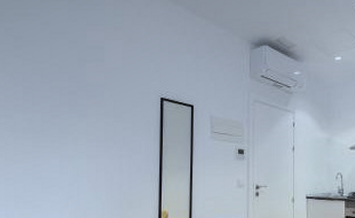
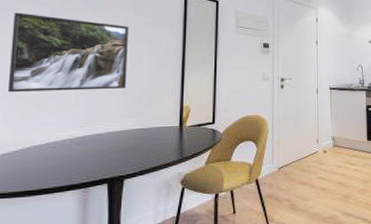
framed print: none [8,119,110,194] -> present [7,12,130,93]

